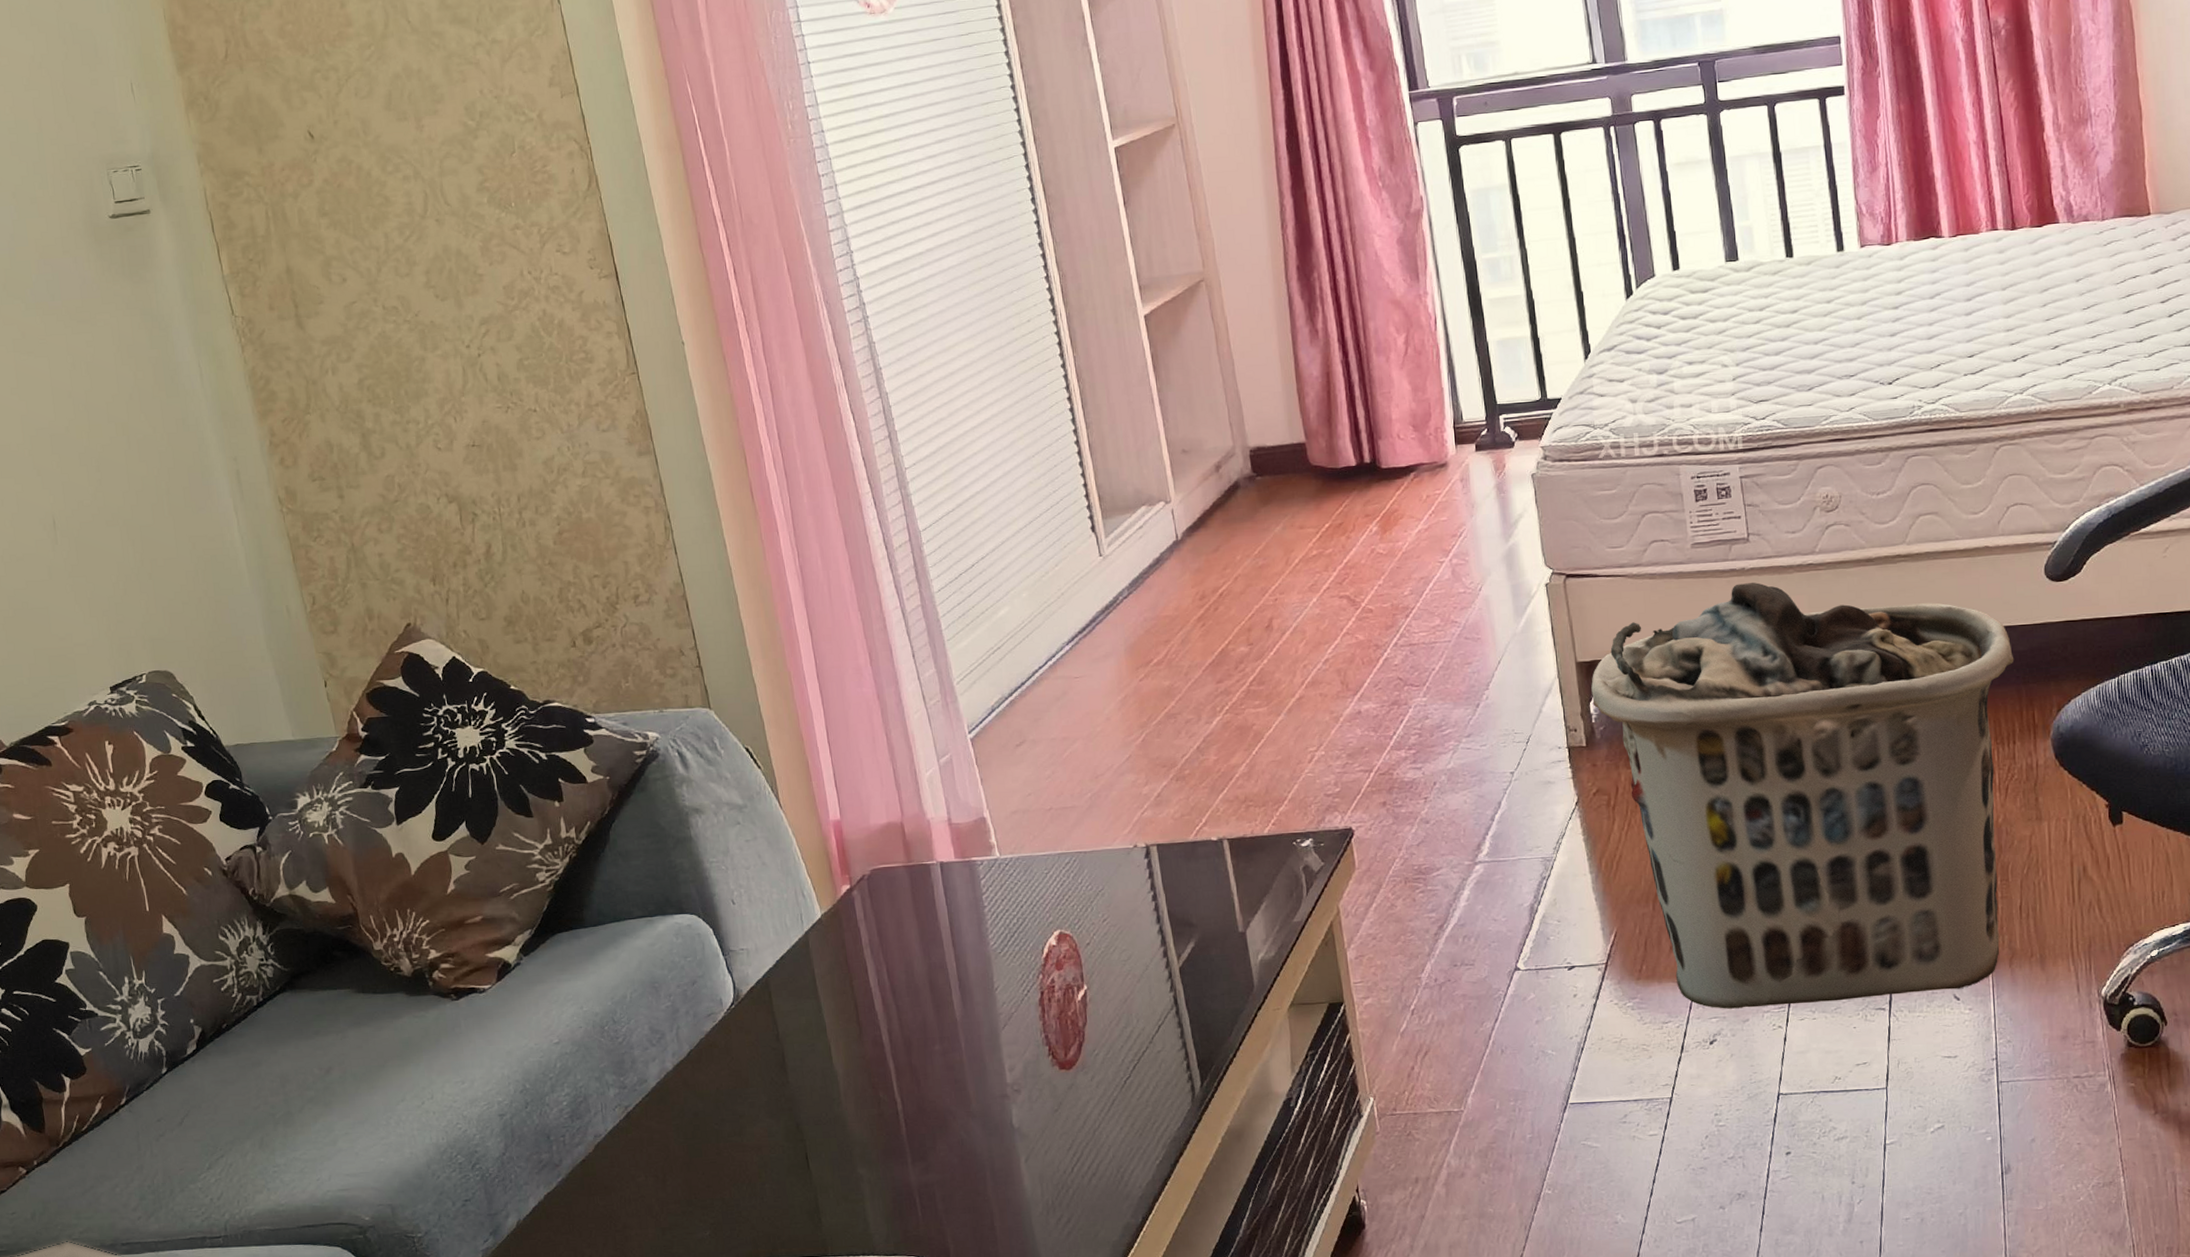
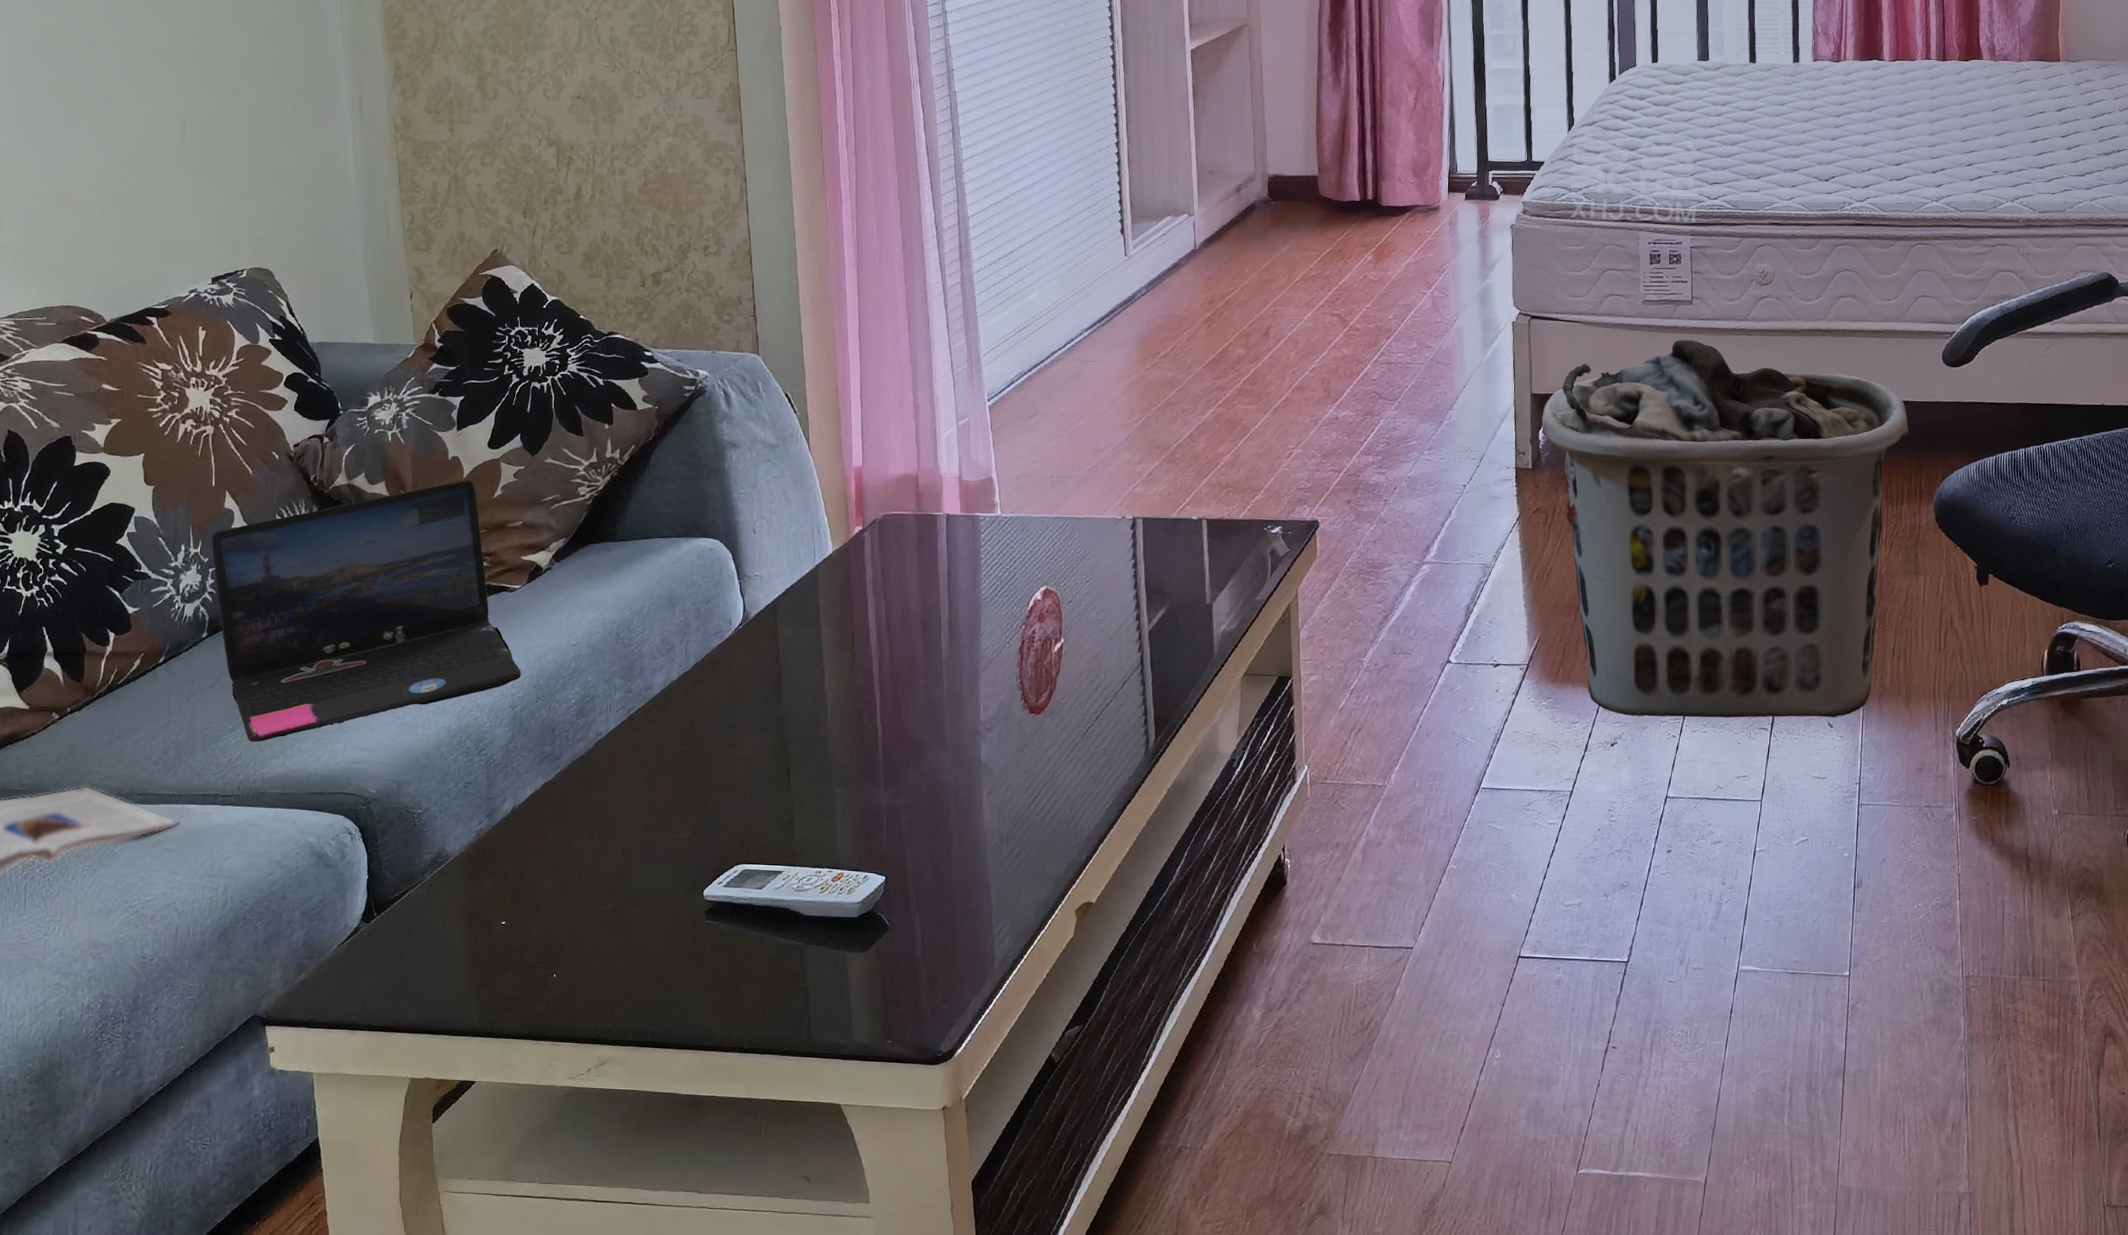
laptop: none [155,878,505,1179] -> present [211,480,521,742]

